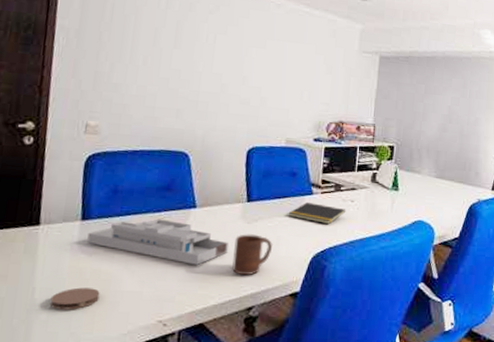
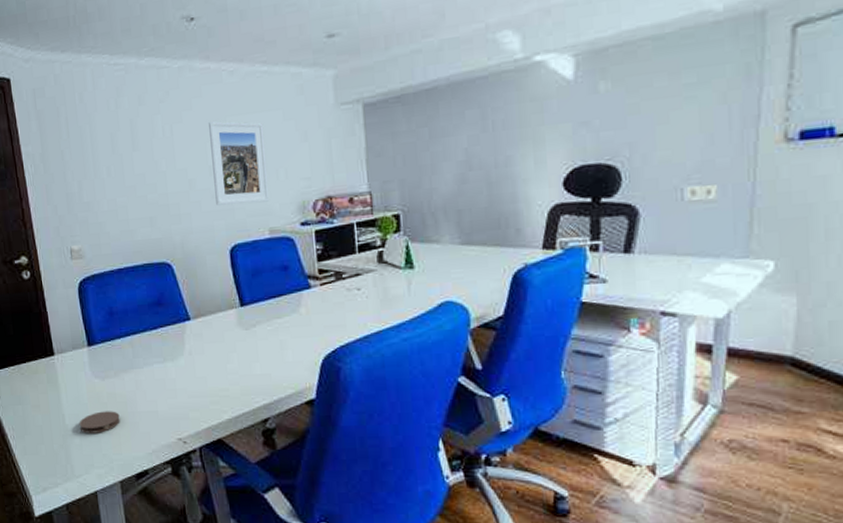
desk organizer: present [87,219,230,265] -> none [96,336,232,380]
cup: present [232,234,273,275] -> none [236,341,278,385]
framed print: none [243,40,298,116] -> present [209,121,269,206]
notepad: present [288,201,346,224] -> none [287,297,353,320]

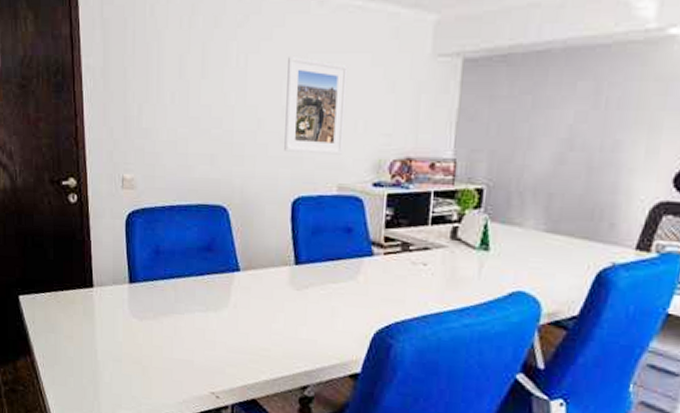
coaster: present [79,411,120,434] -> none [111,352,154,374]

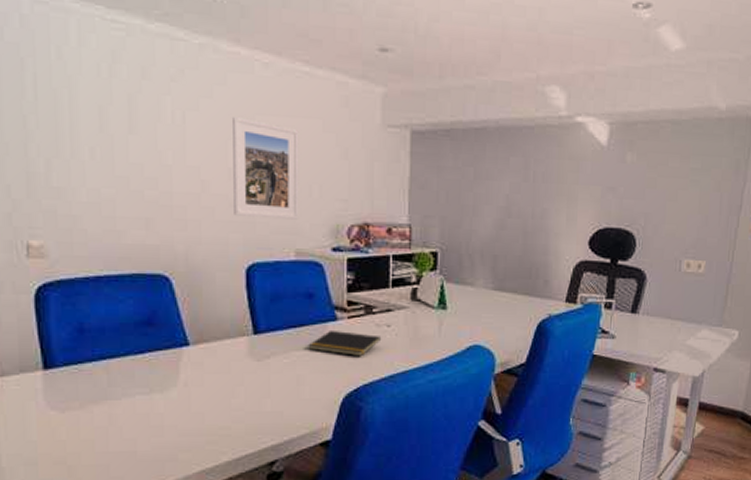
notepad: none [343,264,417,293] -> present [308,329,382,356]

